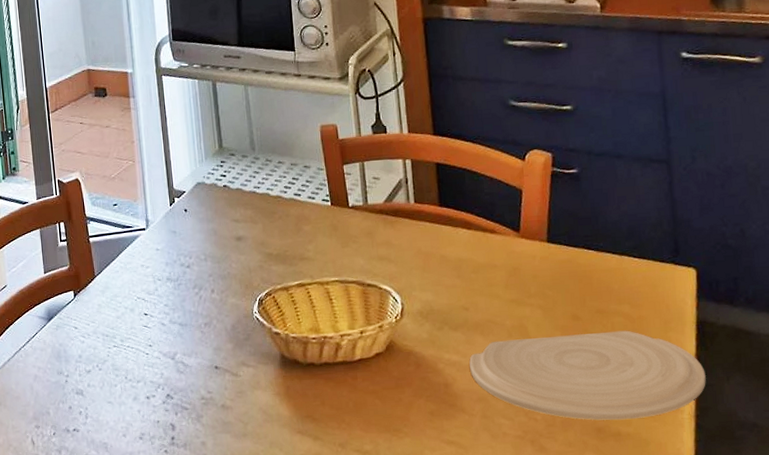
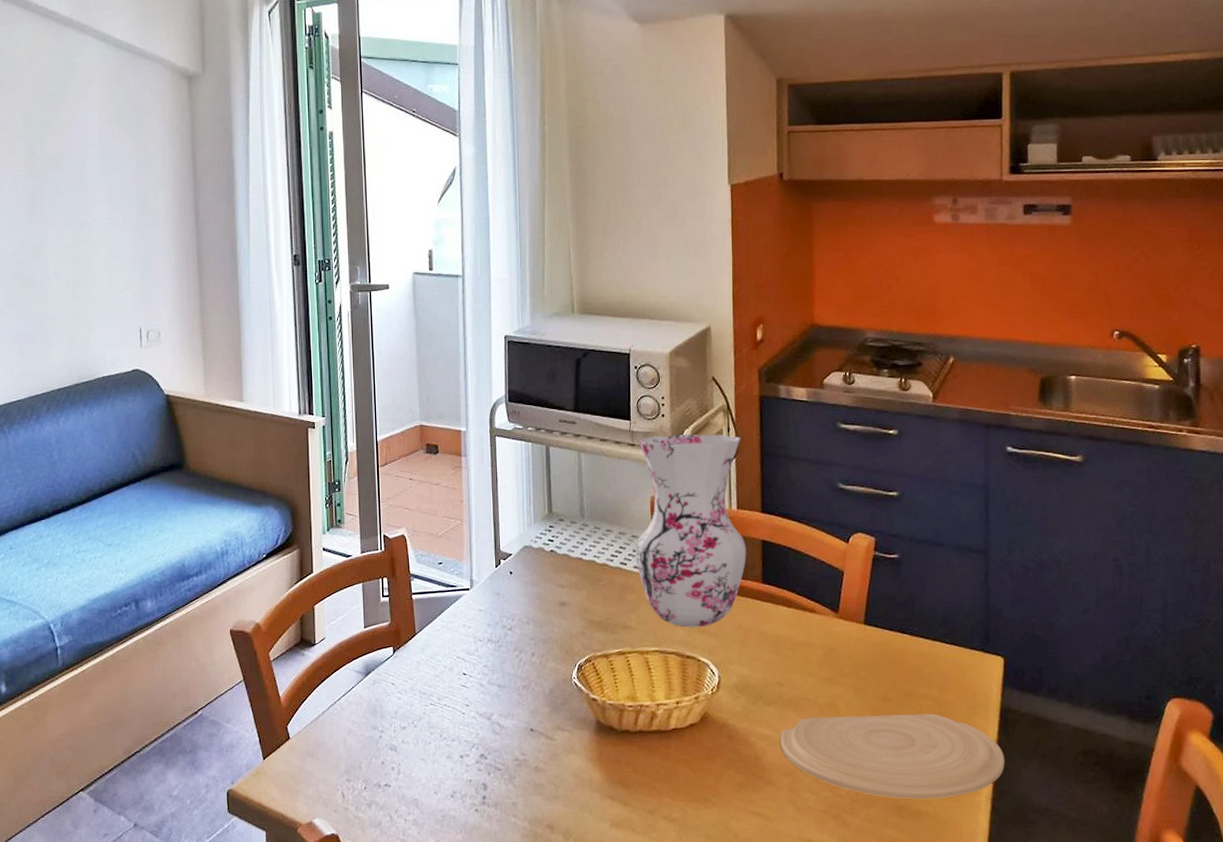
vase: none [304,58,422,256] -> present [636,433,747,627]

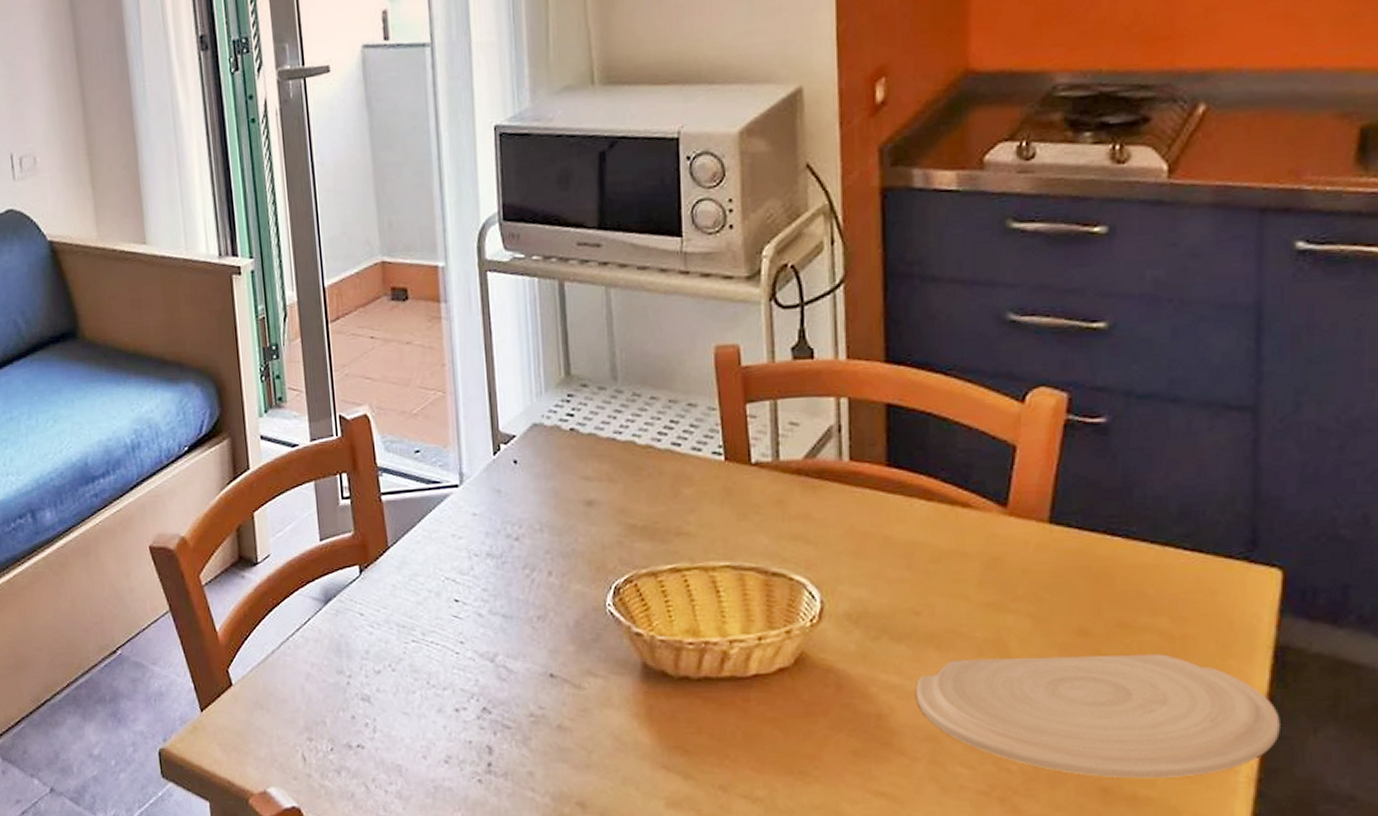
vase: present [636,433,747,627] -> none [694,248,863,533]

